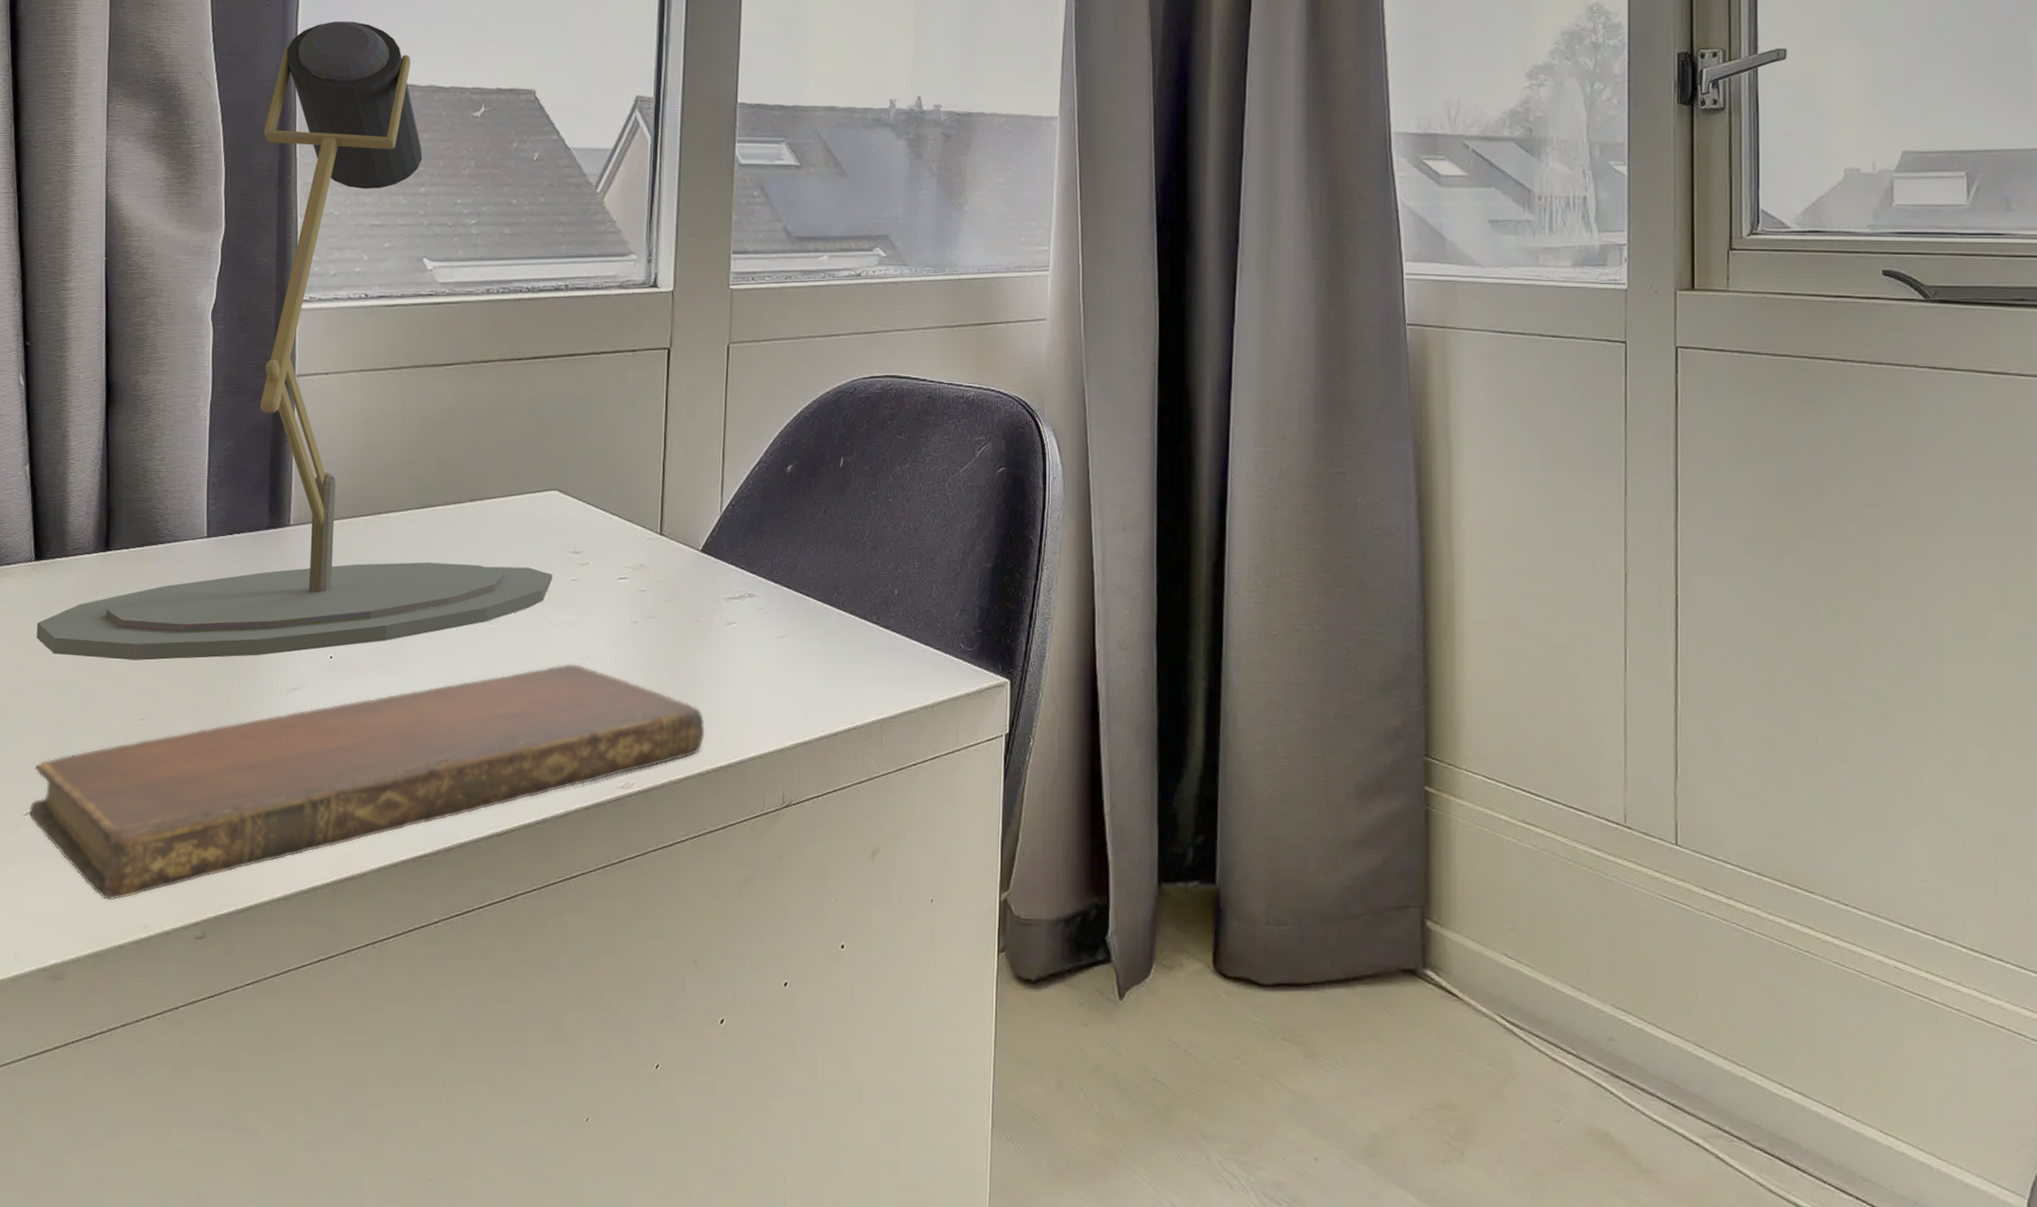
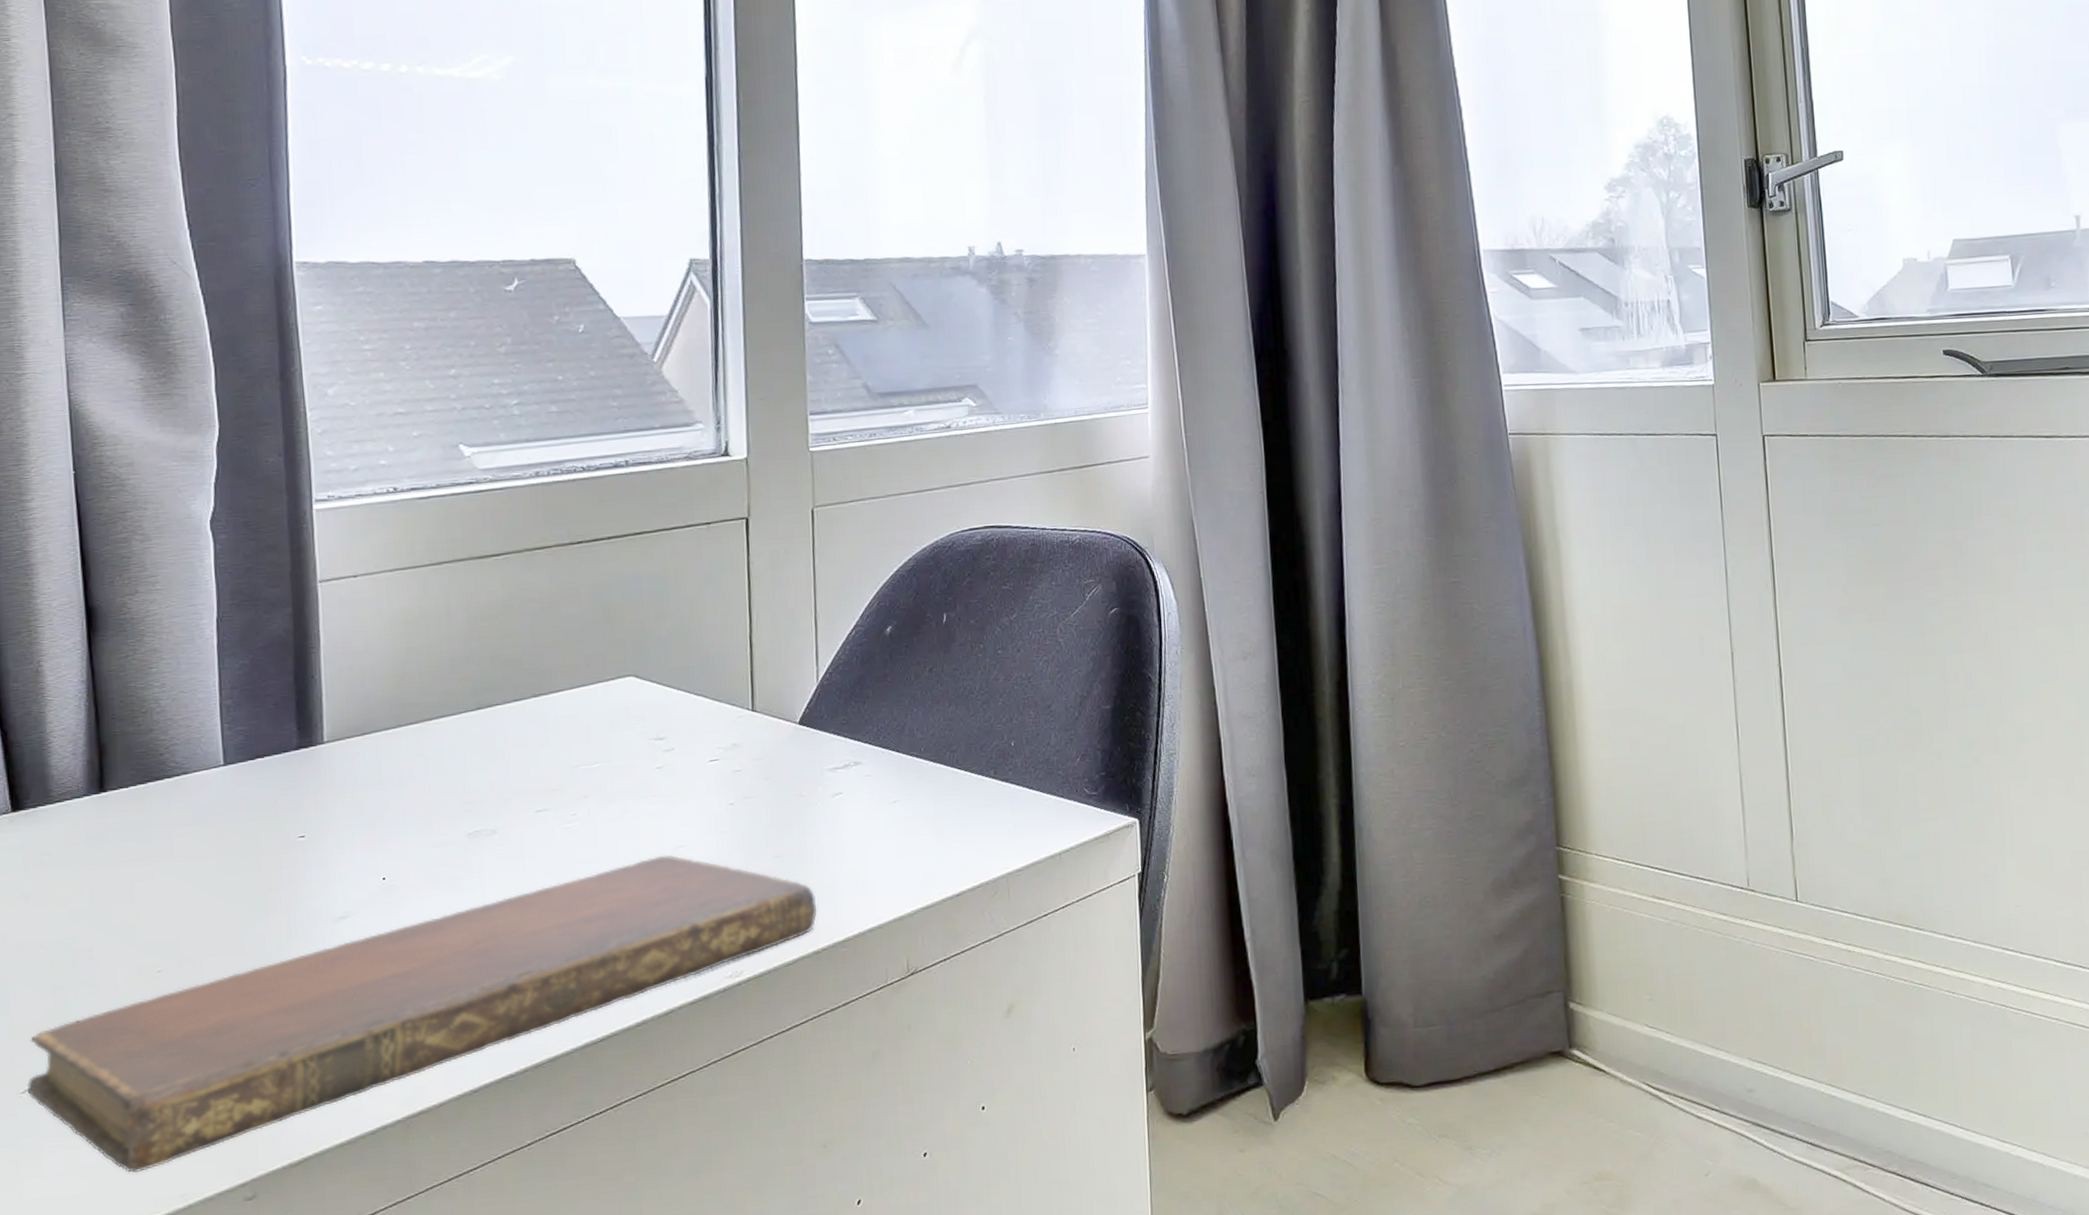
desk lamp: present [36,21,553,661] -> none [19,197,635,913]

